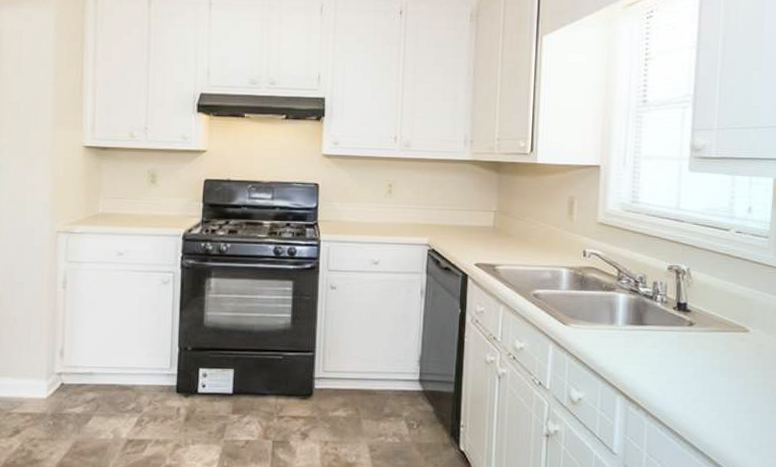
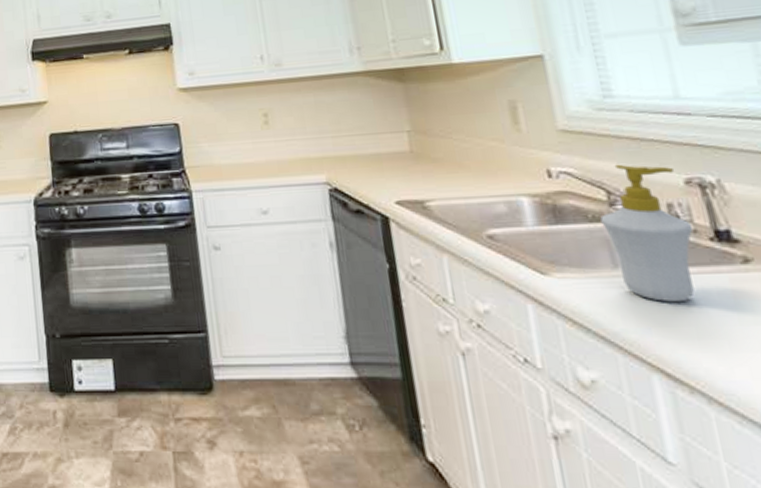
soap bottle: none [610,251,665,349] -> present [600,164,695,303]

